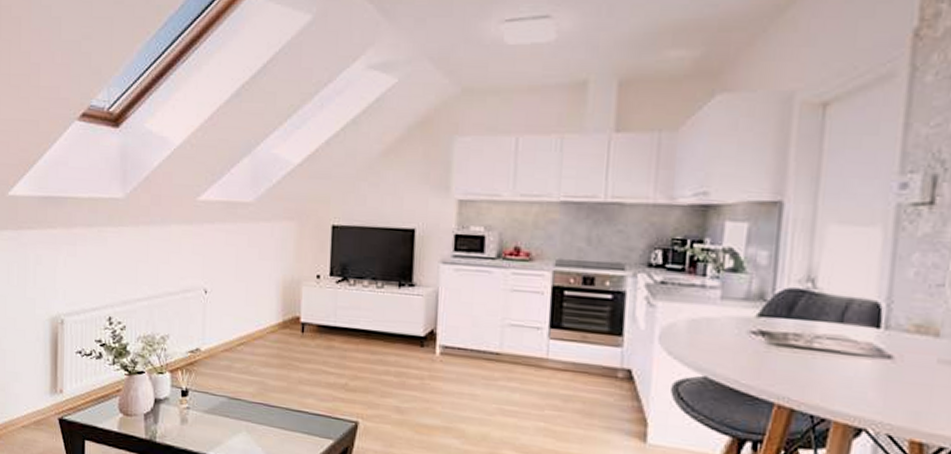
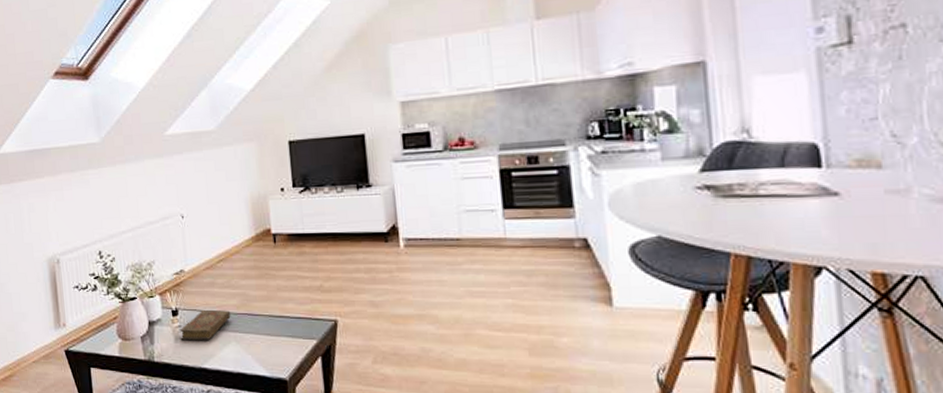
book: none [186,393,245,426] -> present [179,309,231,340]

